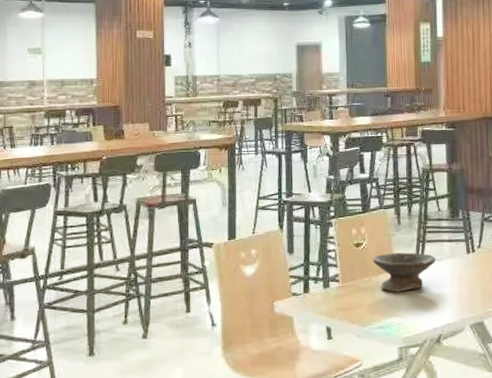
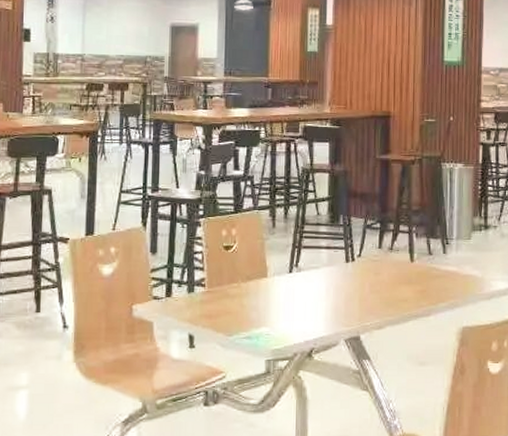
bowl: present [372,252,436,292] -> none [242,258,312,301]

